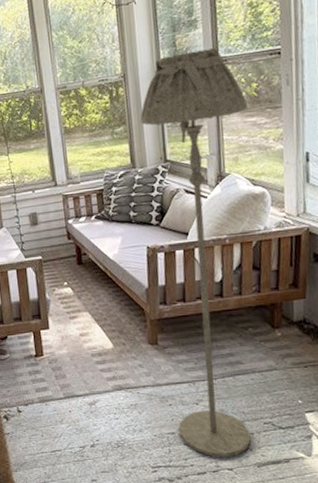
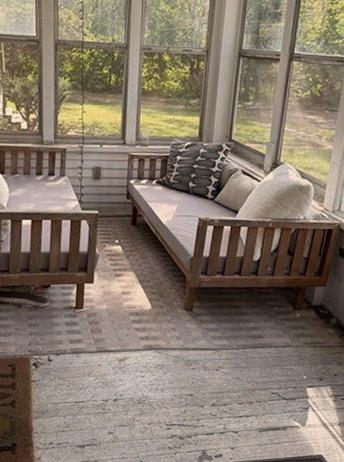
floor lamp: present [140,48,251,458] -> none [197,41,311,422]

